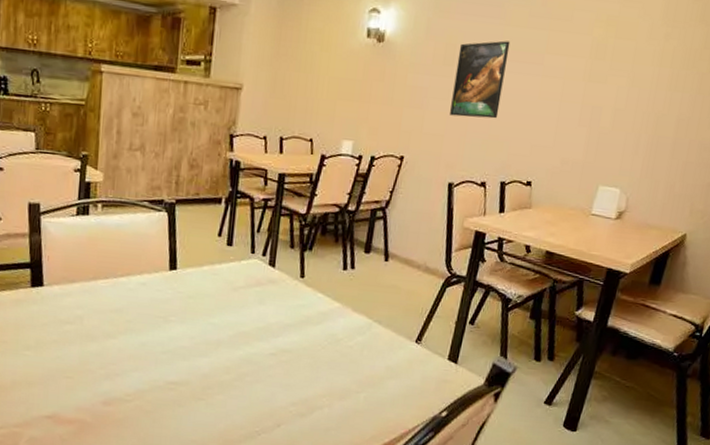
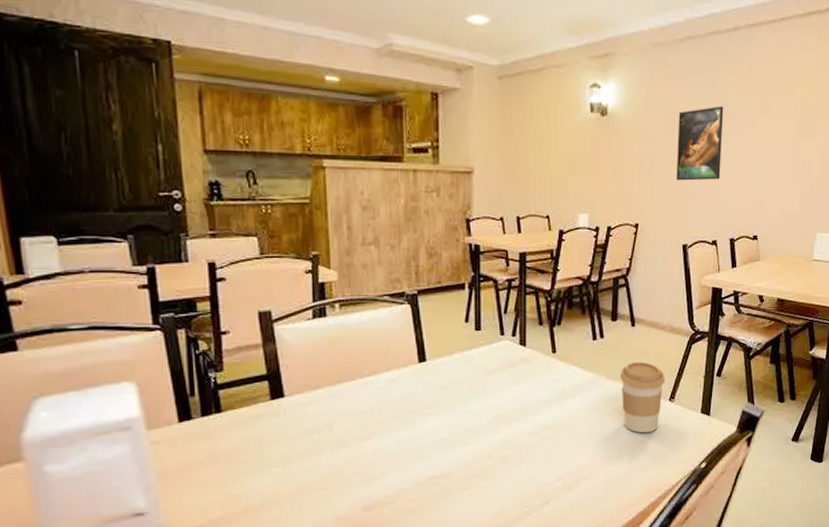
coffee cup: none [365,297,414,372] -> present [620,361,665,433]

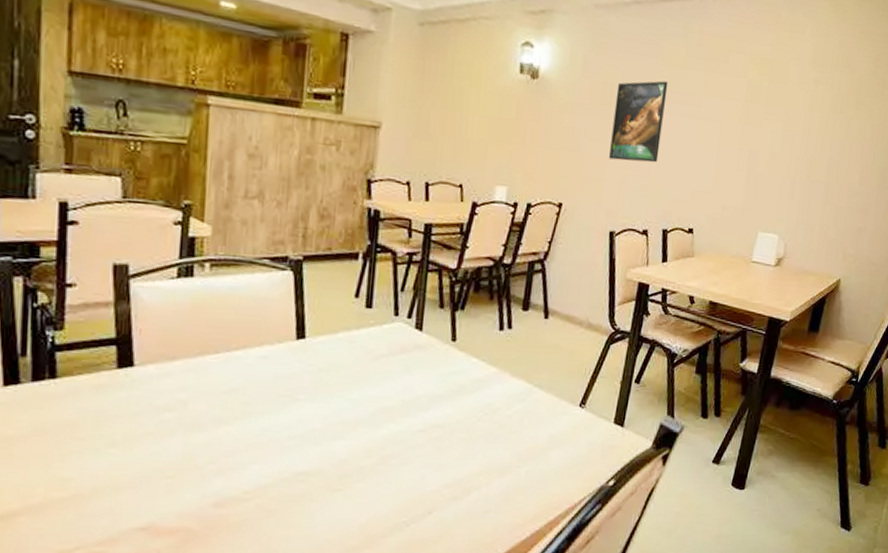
coffee cup: present [620,361,665,433] -> none [526,358,577,441]

